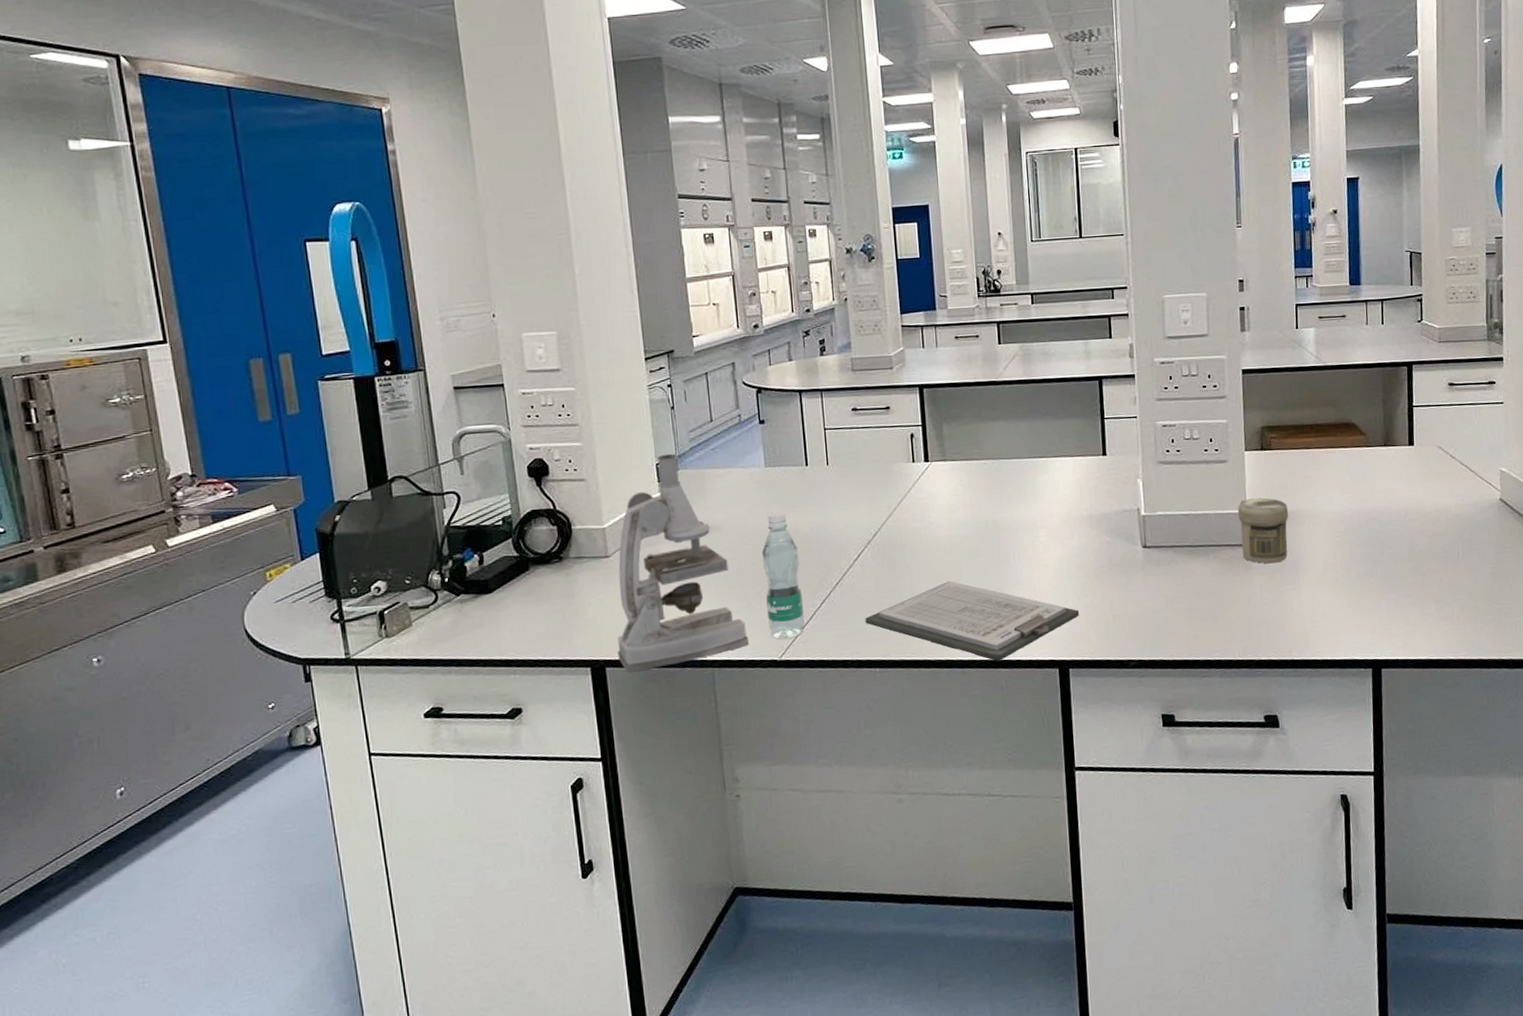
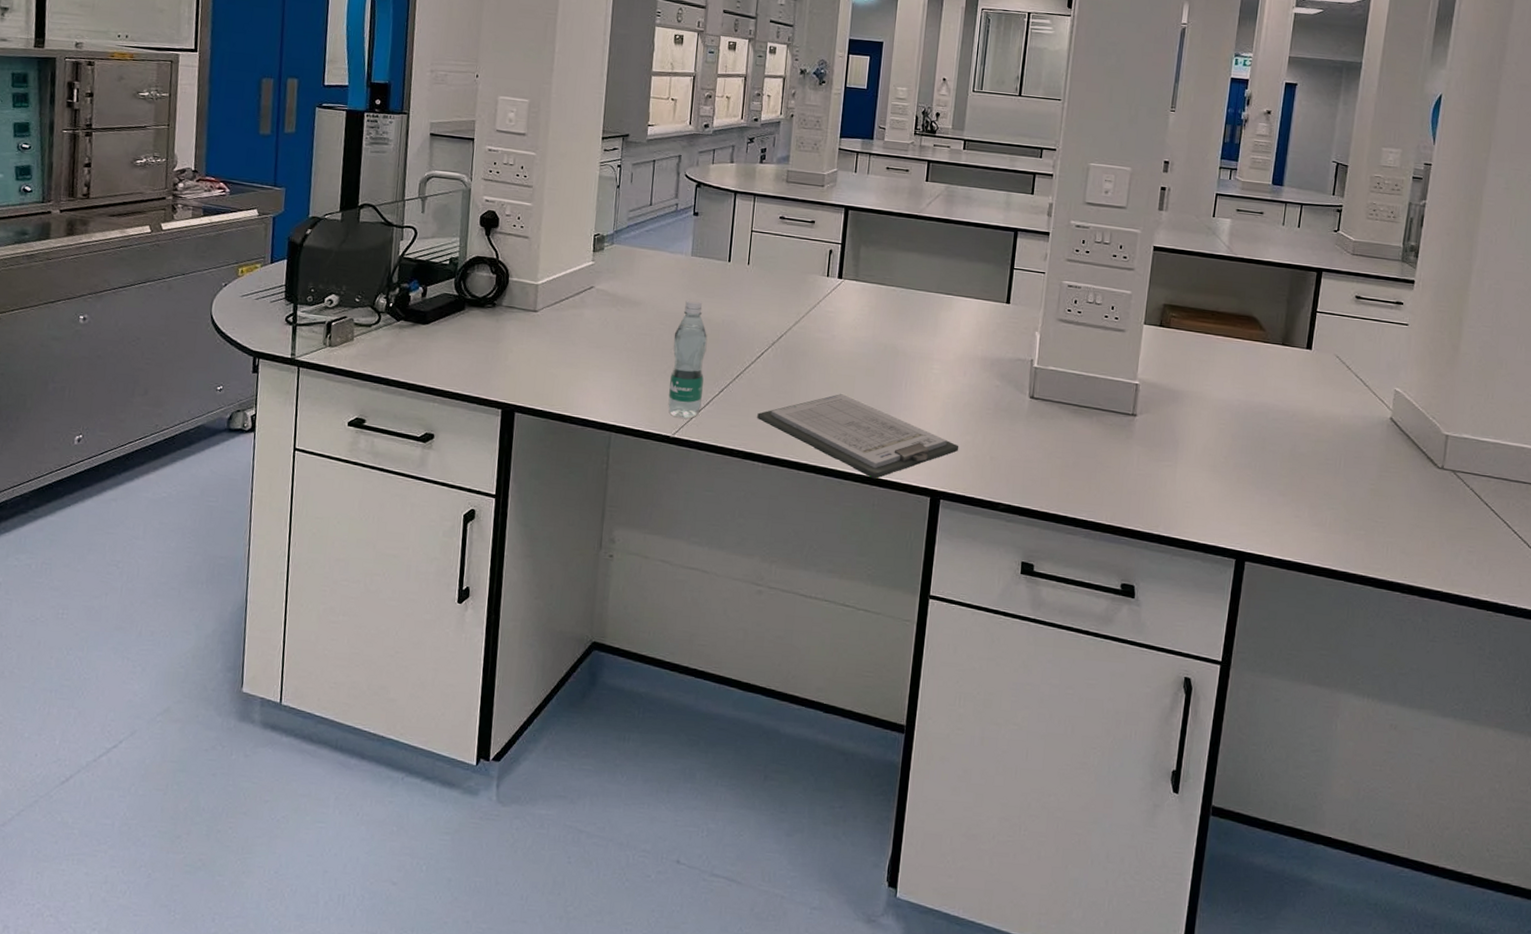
microscope: present [617,453,749,673] -> none [527,227,648,423]
jar: present [1238,497,1289,564] -> none [1125,370,1177,438]

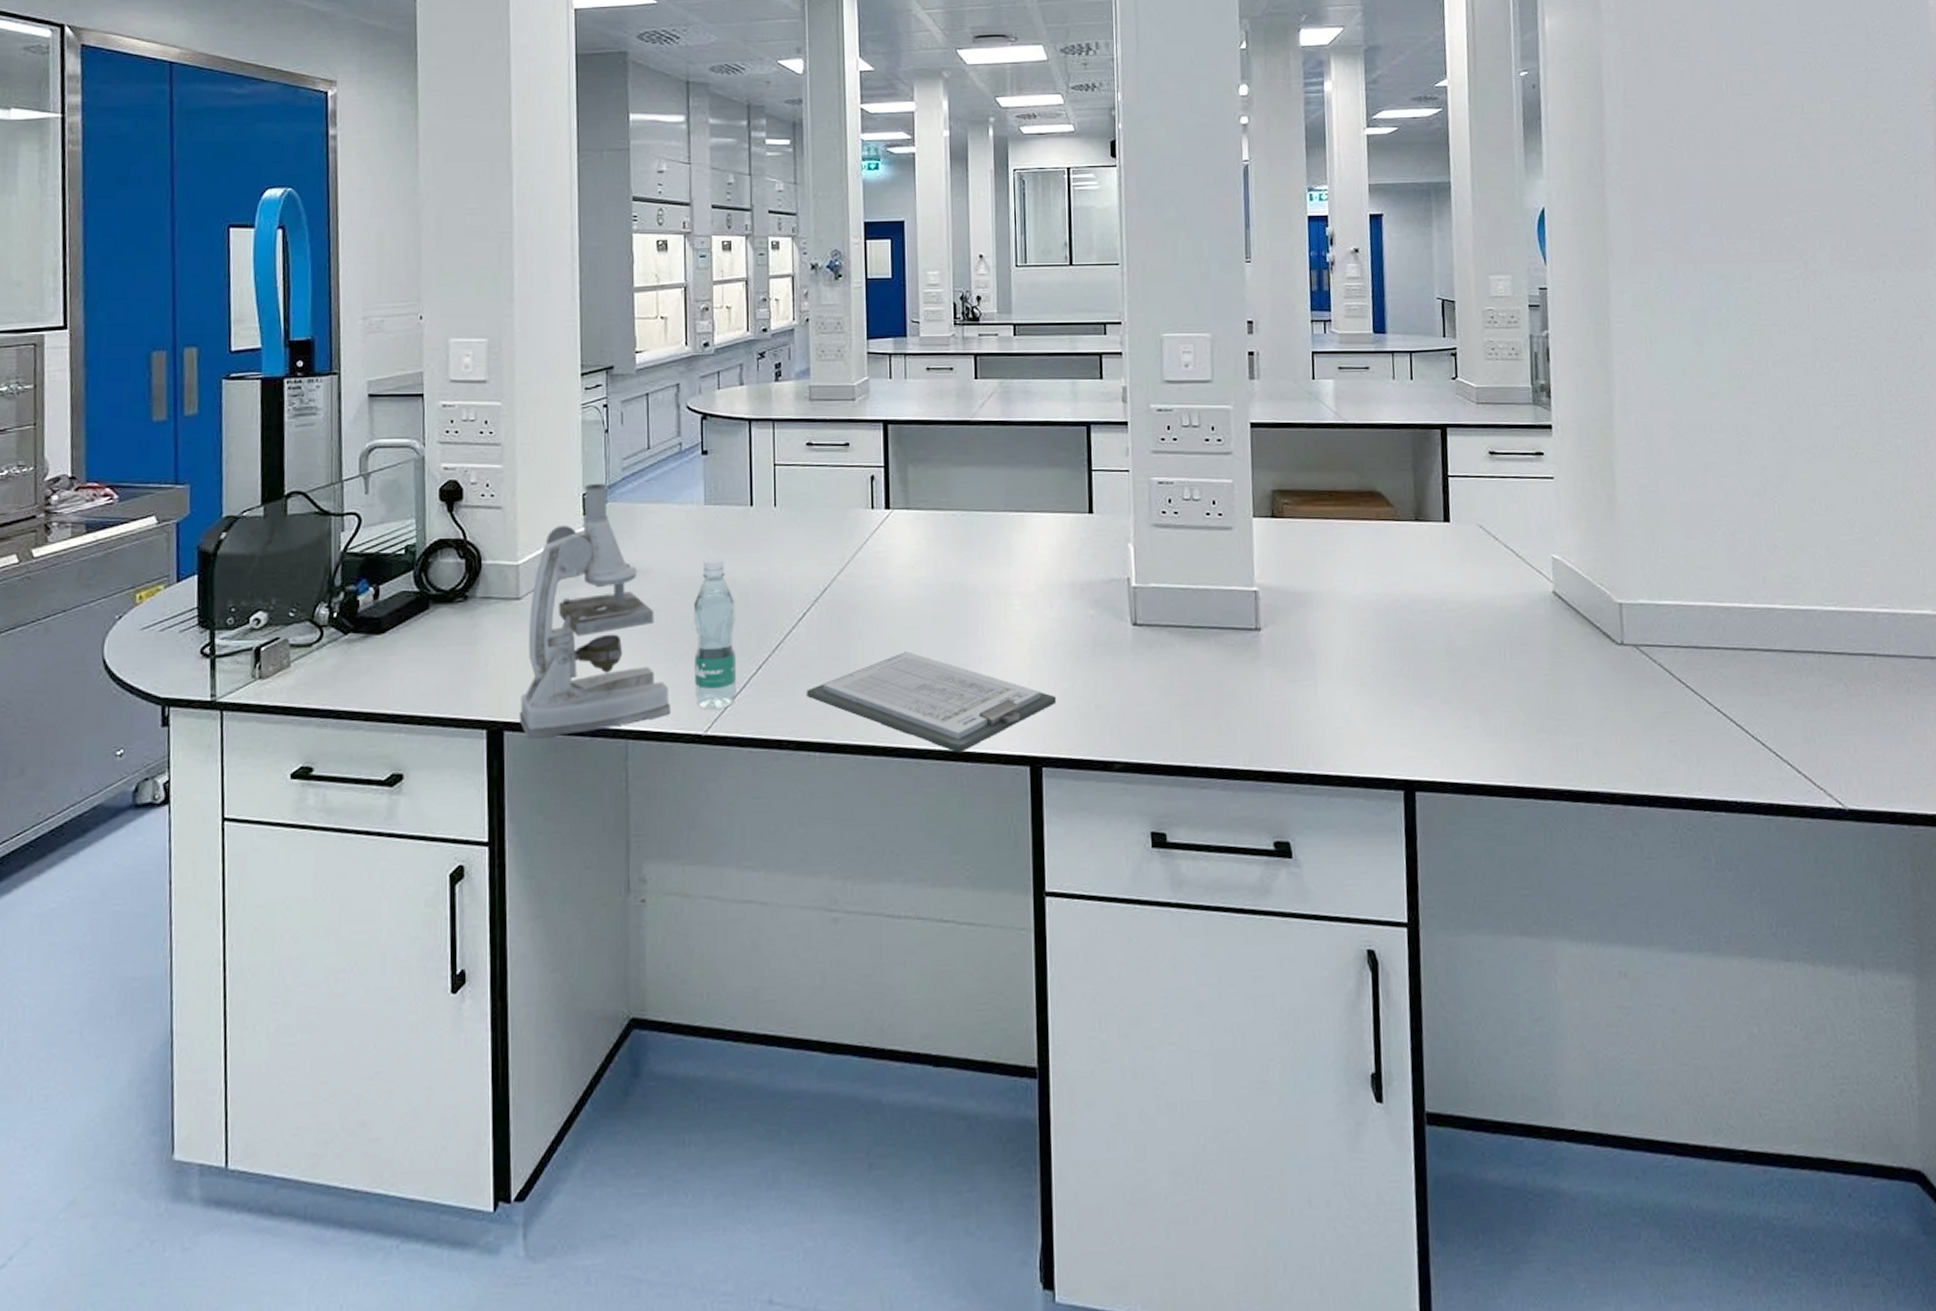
microscope: none [527,227,648,423] -> present [519,483,670,739]

